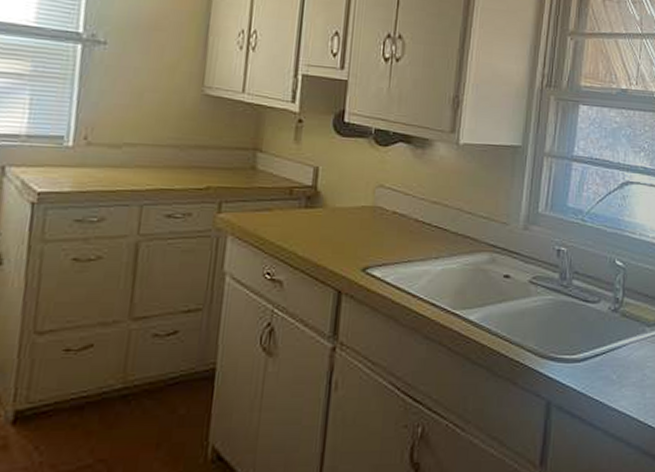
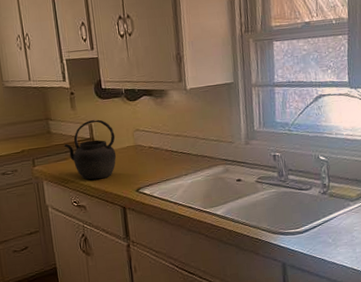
kettle: none [271,161,349,246] -> present [64,119,117,180]

